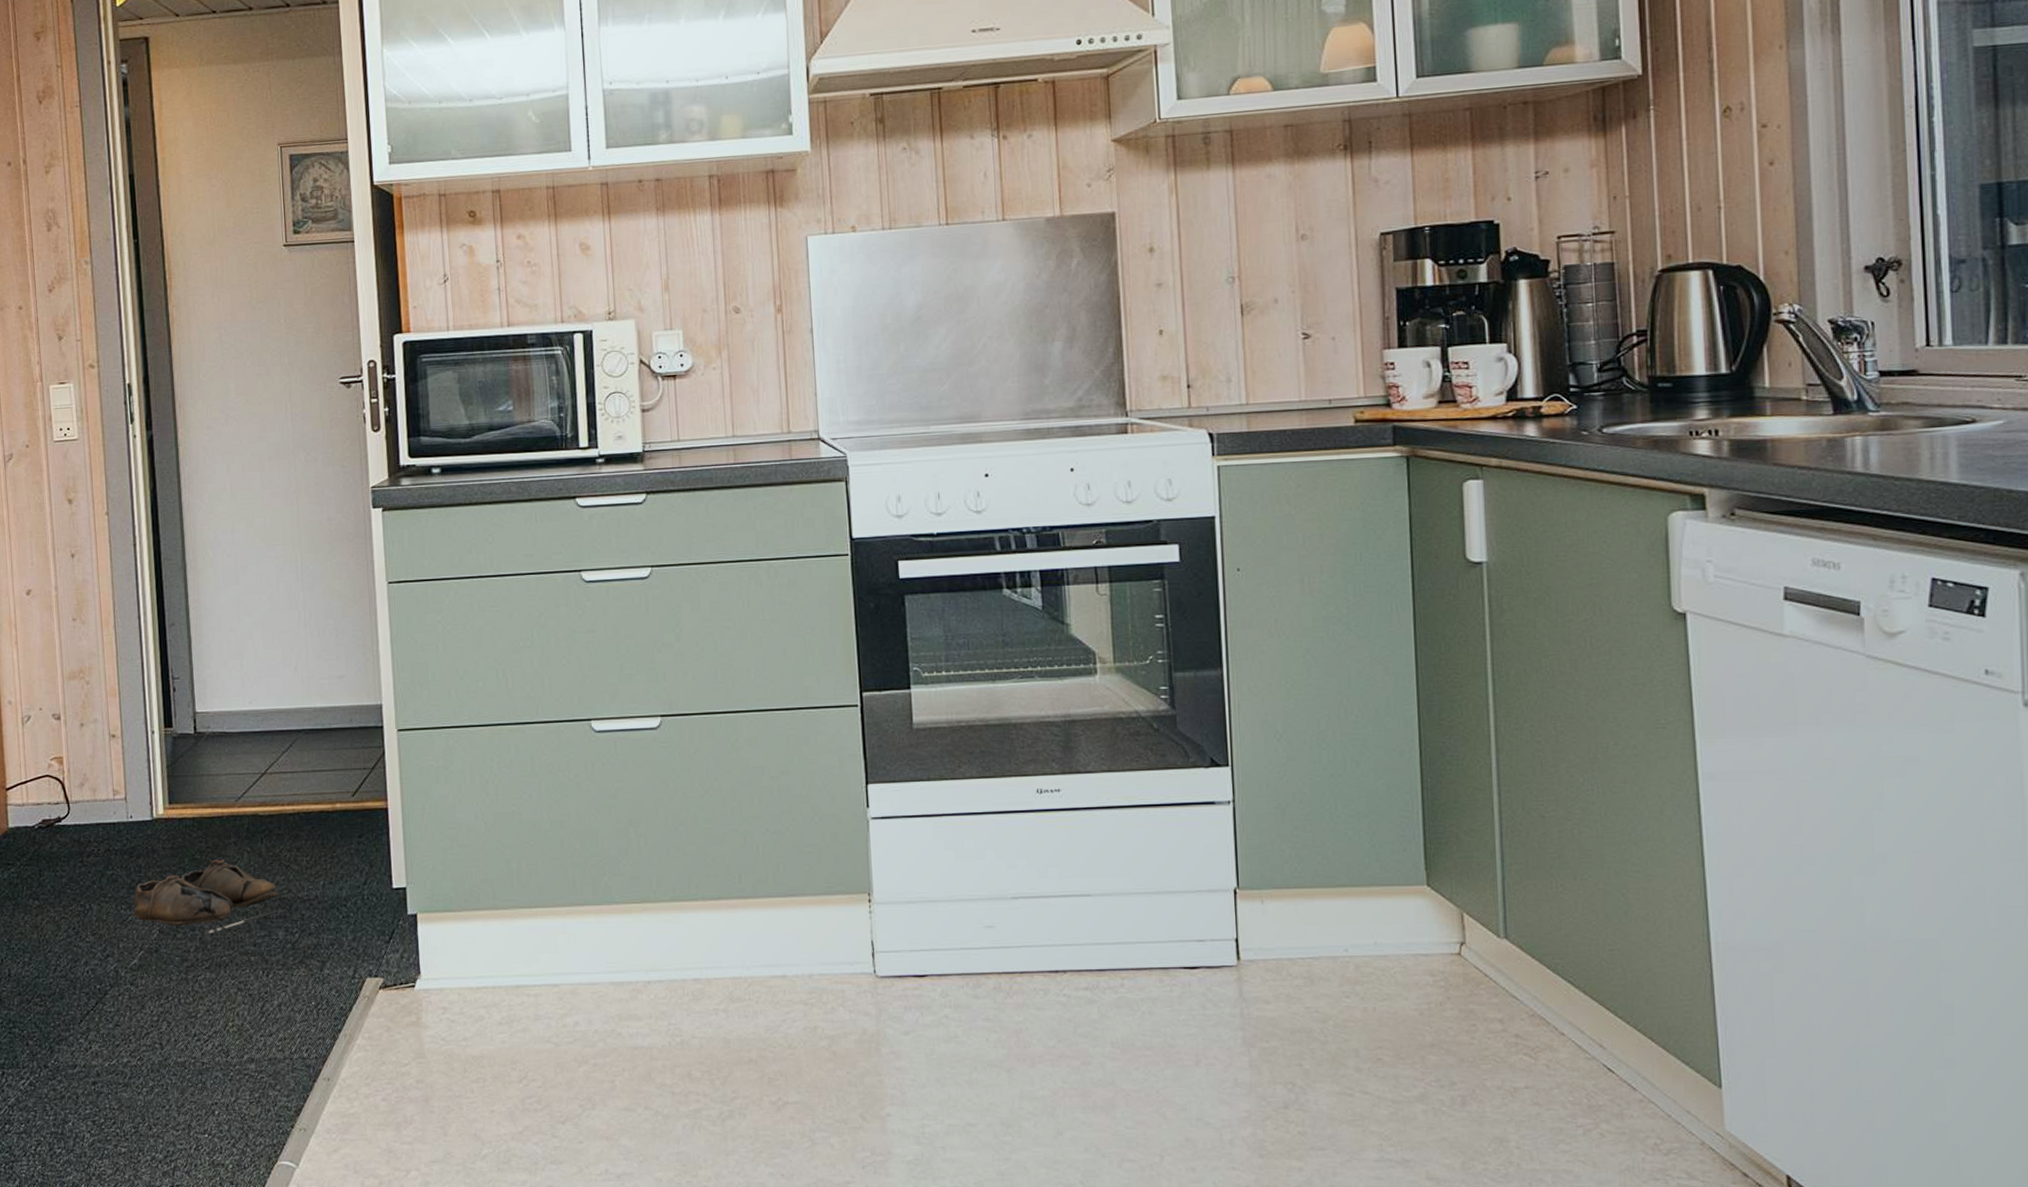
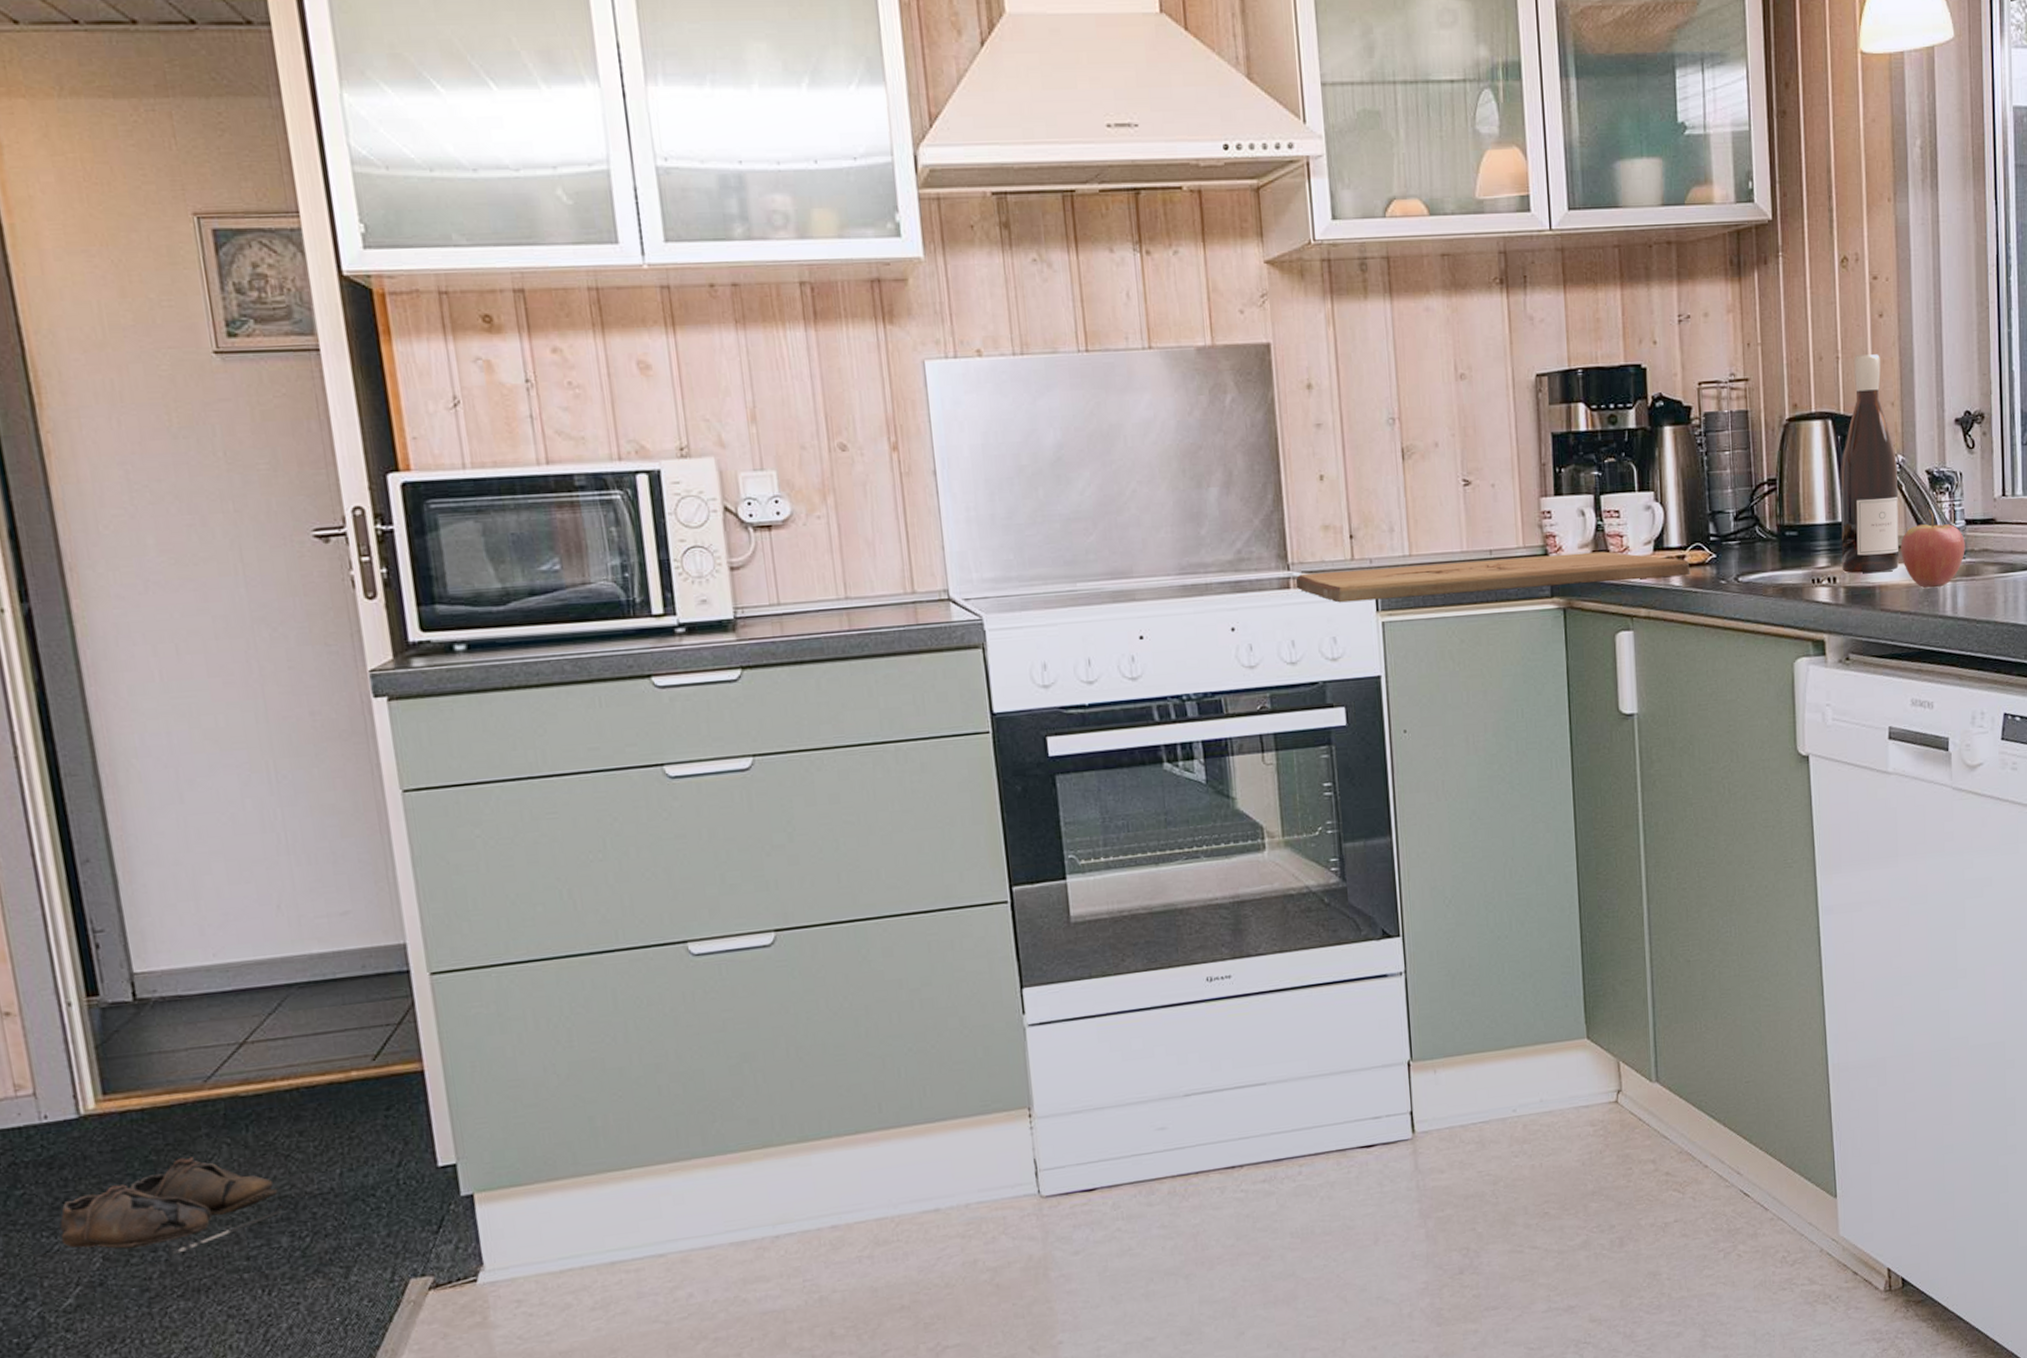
cutting board: none [1133,401,1548,448] -> present [1295,551,1691,603]
bottle: none [1722,202,1796,426] -> present [1840,354,1899,574]
fruit: none [1797,359,1879,443] -> present [1900,508,1965,588]

